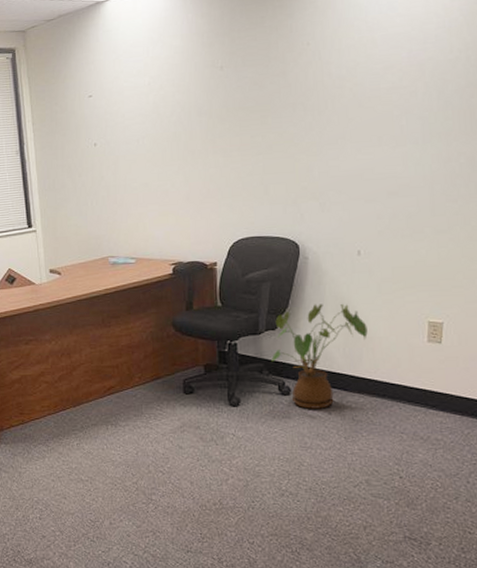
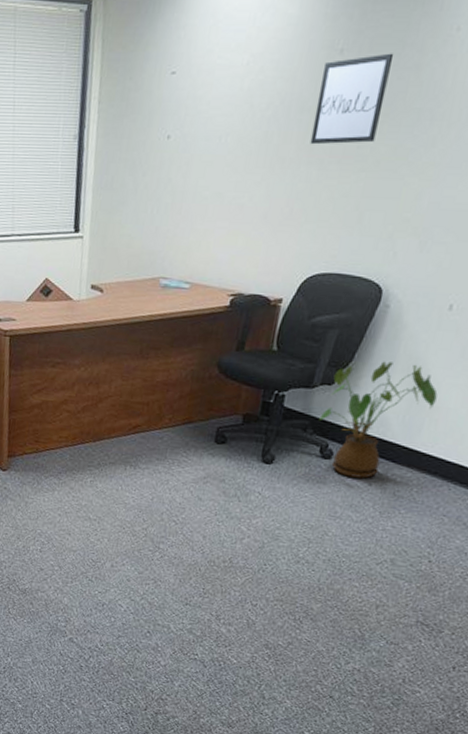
wall art: none [210,65,264,139] -> present [310,53,394,145]

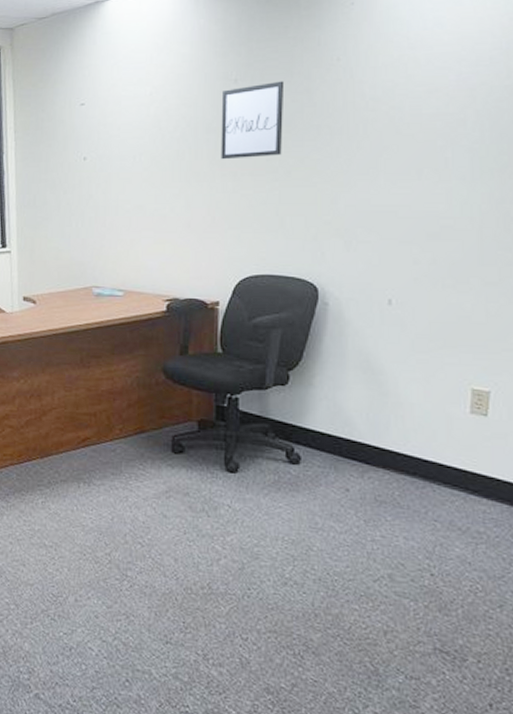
house plant: present [319,361,438,479] -> none [279,358,397,484]

